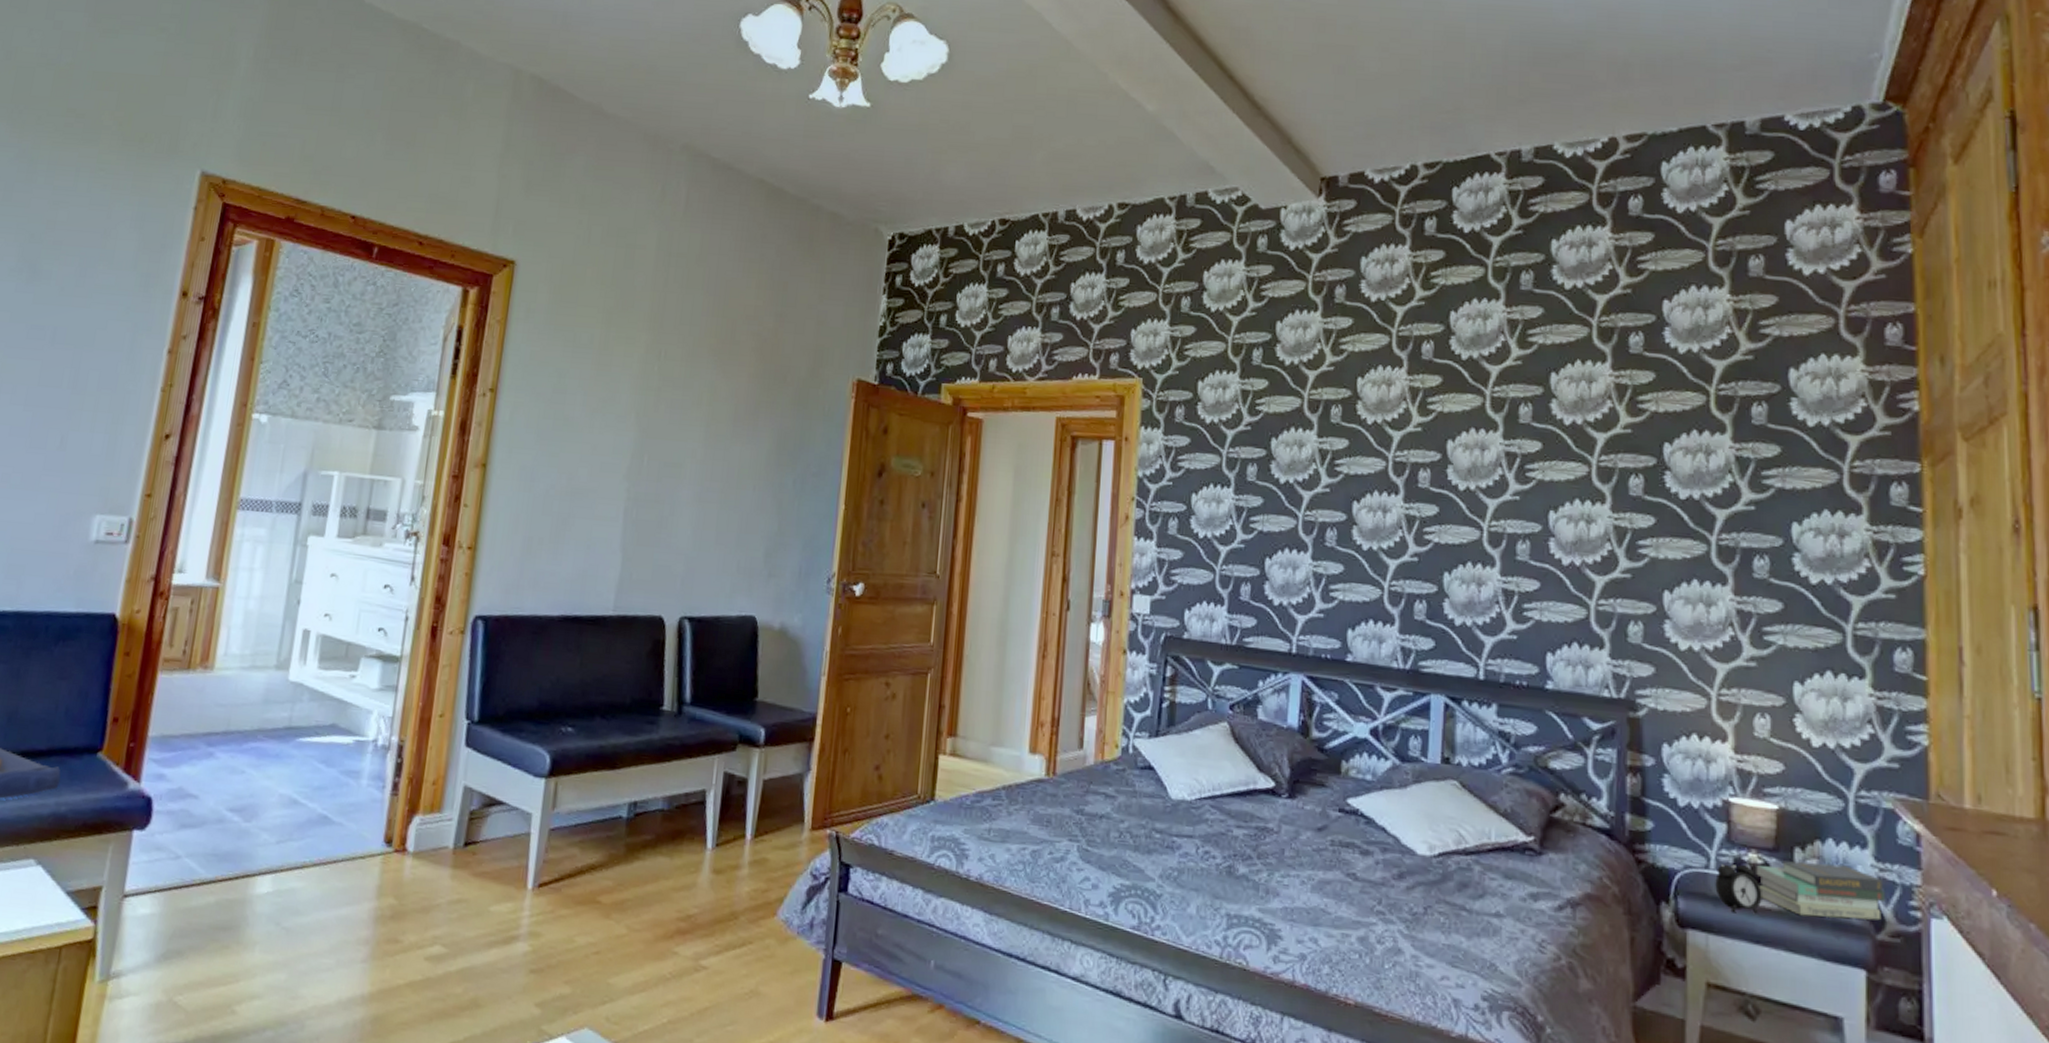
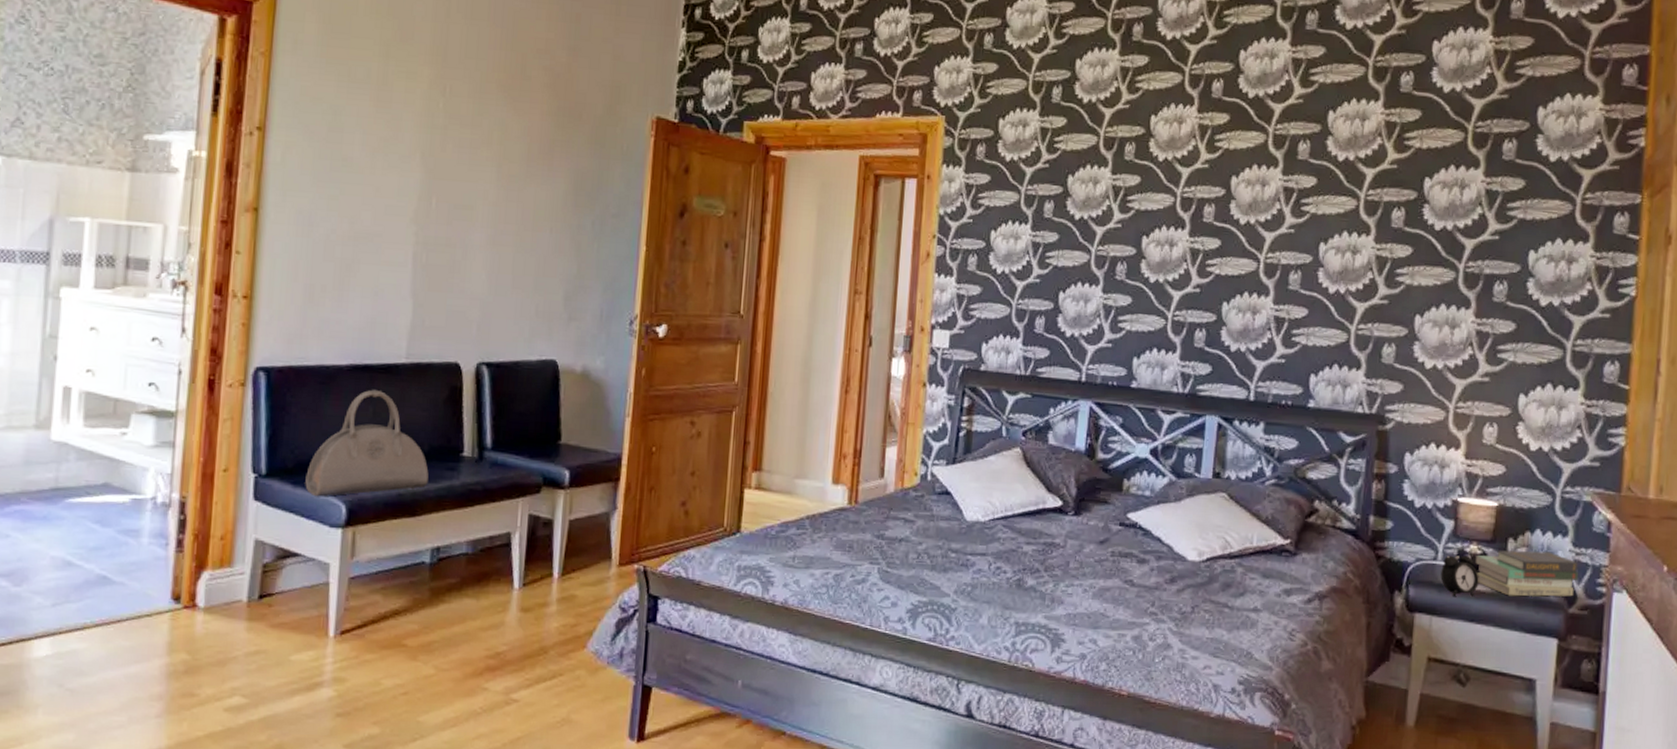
handbag: none [513,640,630,747] -> present [305,389,429,497]

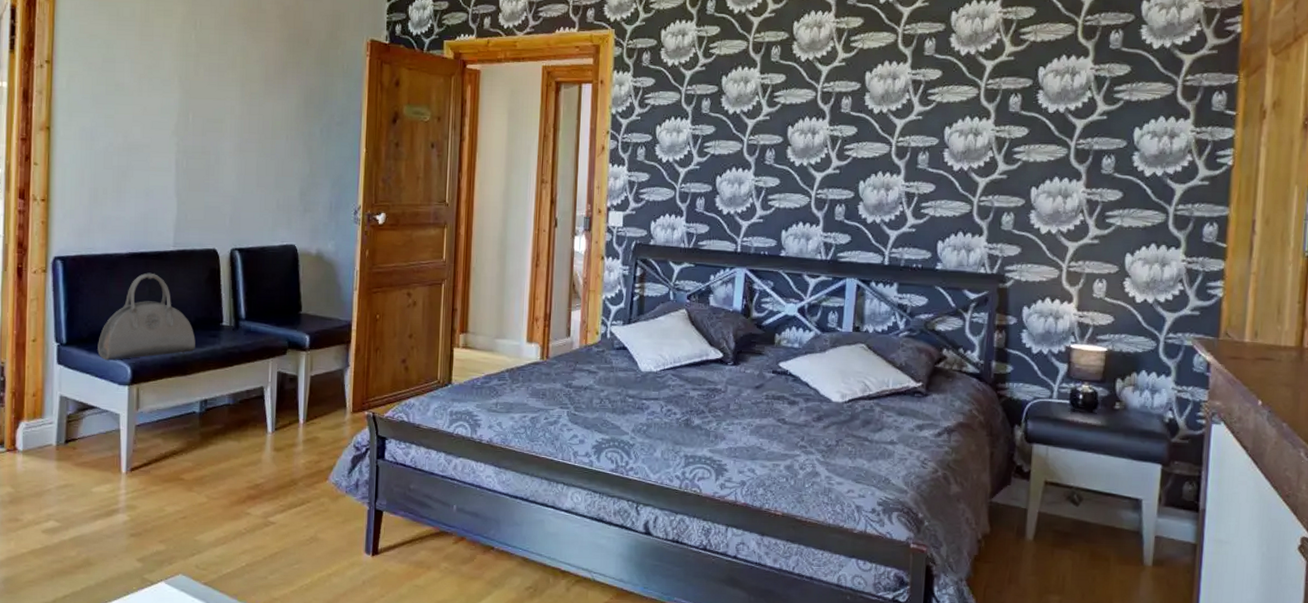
alarm clock: present [1440,555,1479,597] -> none [1056,393,1090,430]
books: present [1475,550,1579,597] -> none [1087,389,1181,429]

